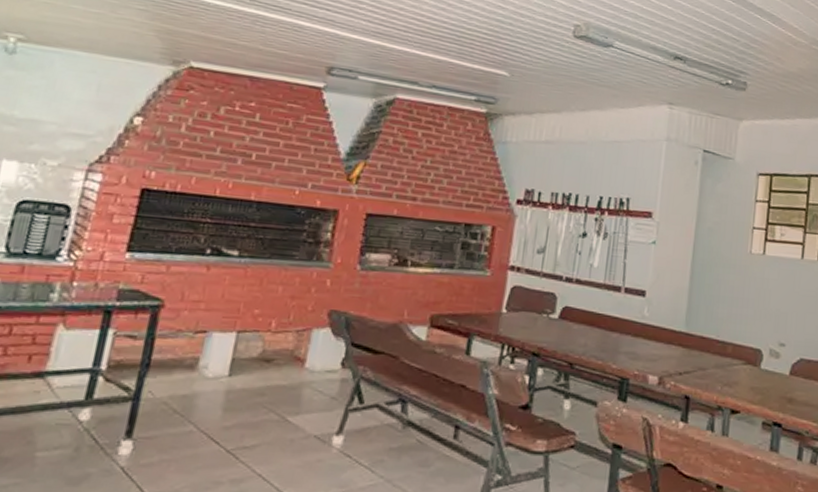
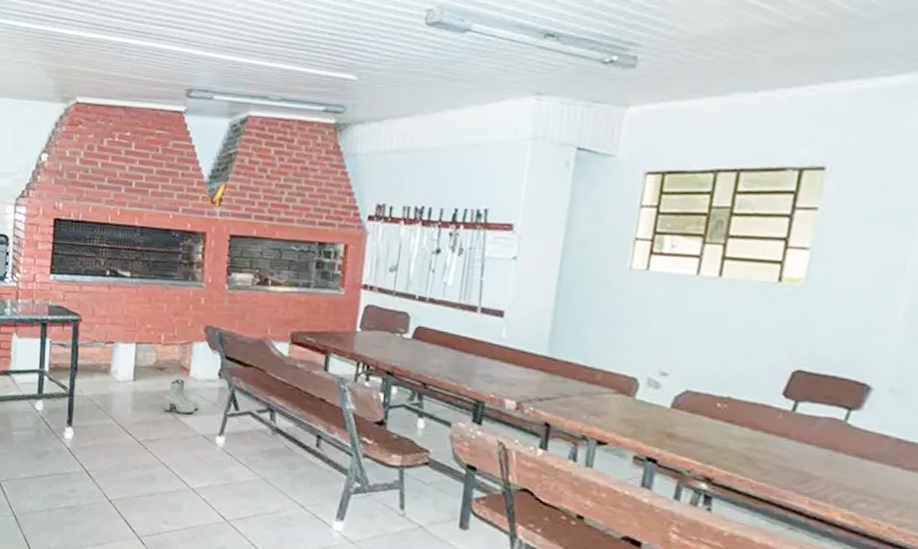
boots: none [267,371,315,412] -> present [164,378,200,414]

